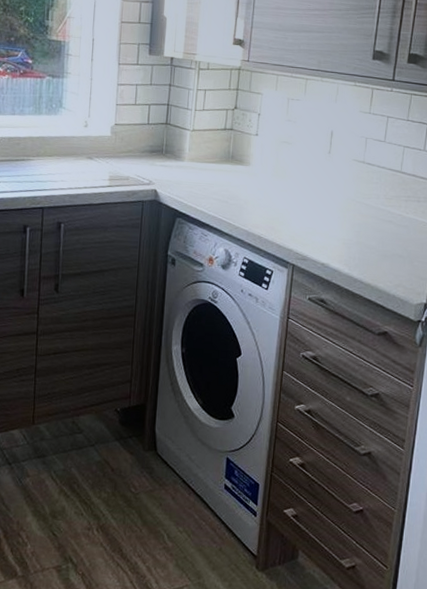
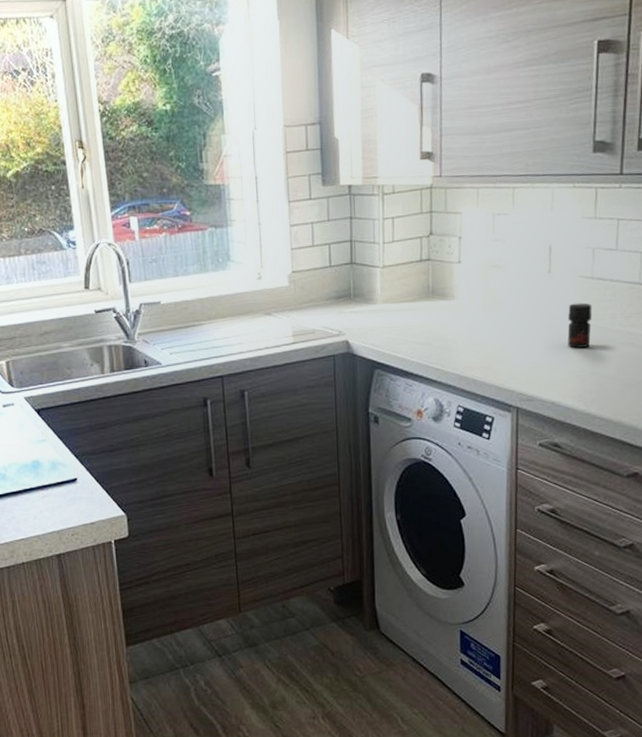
jar: none [339,181,362,220] -> present [567,303,593,348]

